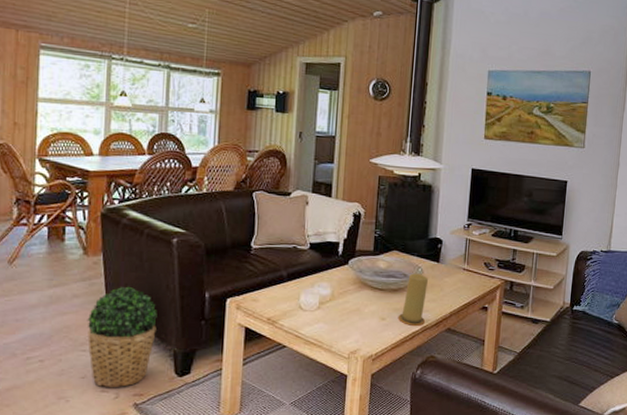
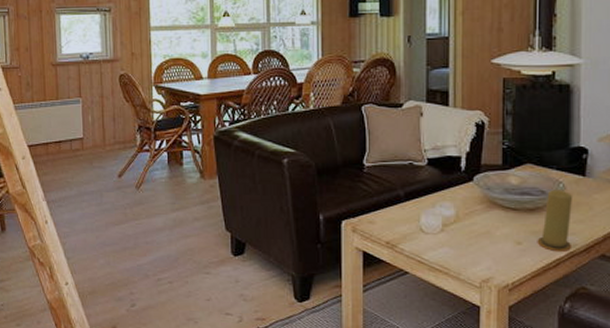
potted plant: present [87,286,157,388] -> none [208,209,274,312]

